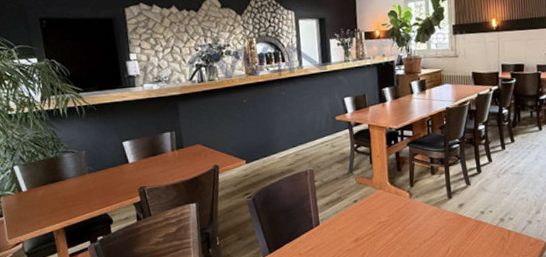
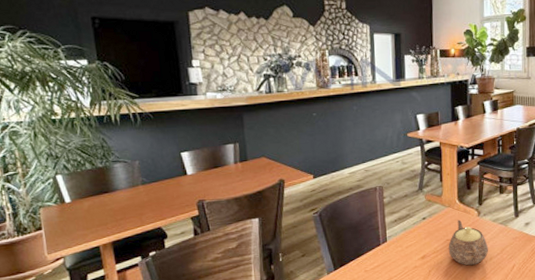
teapot: none [381,202,423,249] -> present [448,219,489,266]

